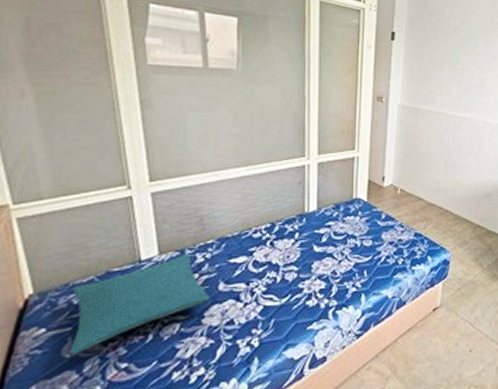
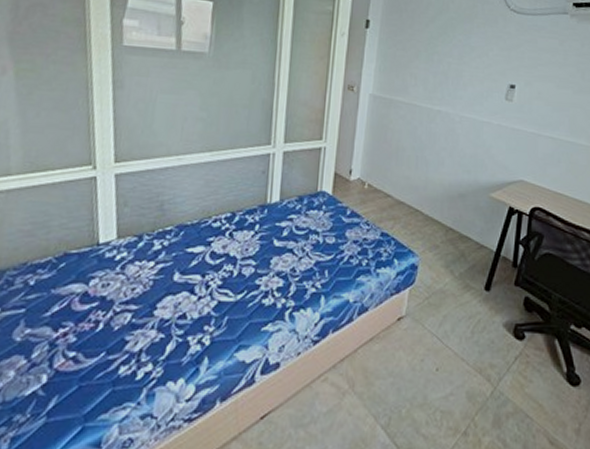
pillow: present [69,253,211,357] -> none [20,239,165,340]

